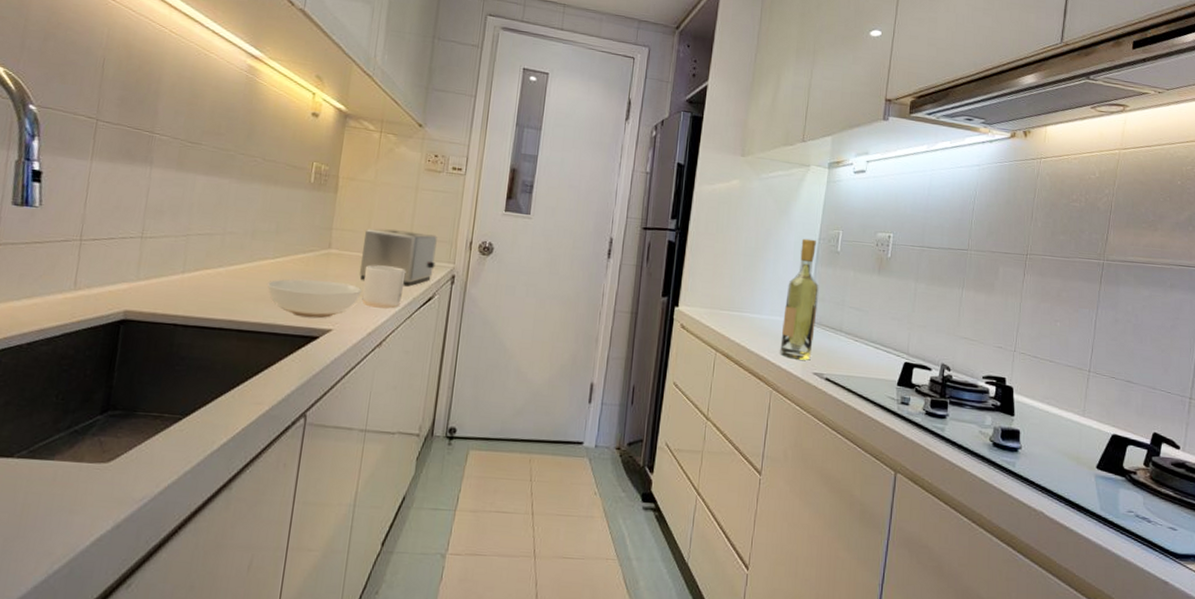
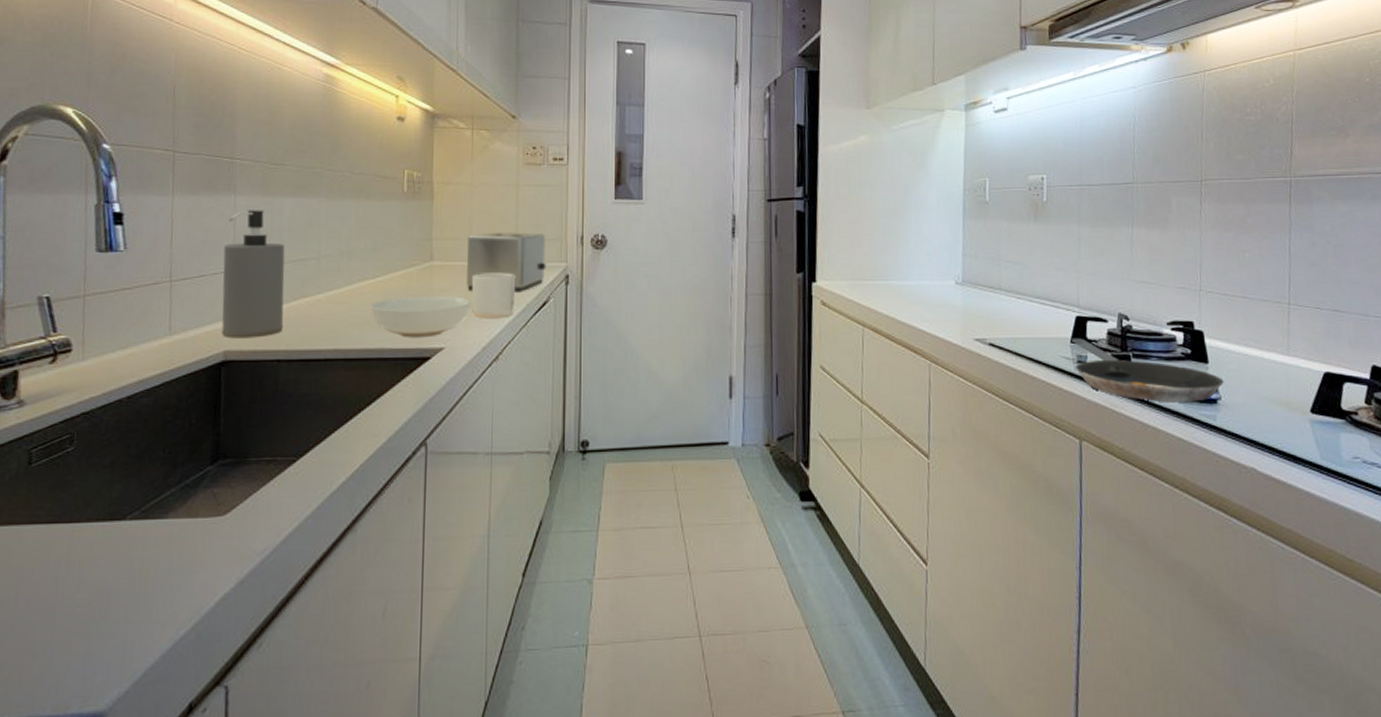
soap dispenser: none [124,182,194,302] -> present [221,210,285,339]
bottle: present [780,238,820,360] -> none [933,191,971,326]
frying pan: none [897,381,1026,449] -> present [1071,338,1224,403]

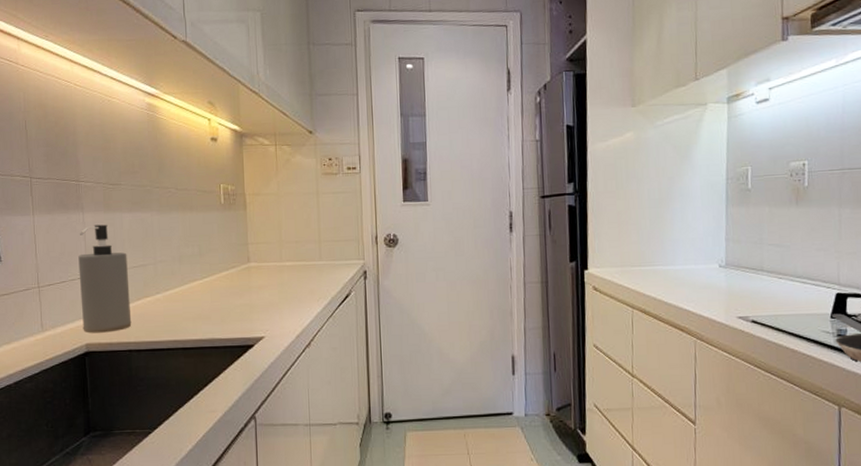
bowl: present [369,296,472,338] -> none [200,293,285,329]
toaster: present [466,231,546,292] -> none [277,234,347,288]
mug: present [471,272,516,319] -> none [283,270,322,312]

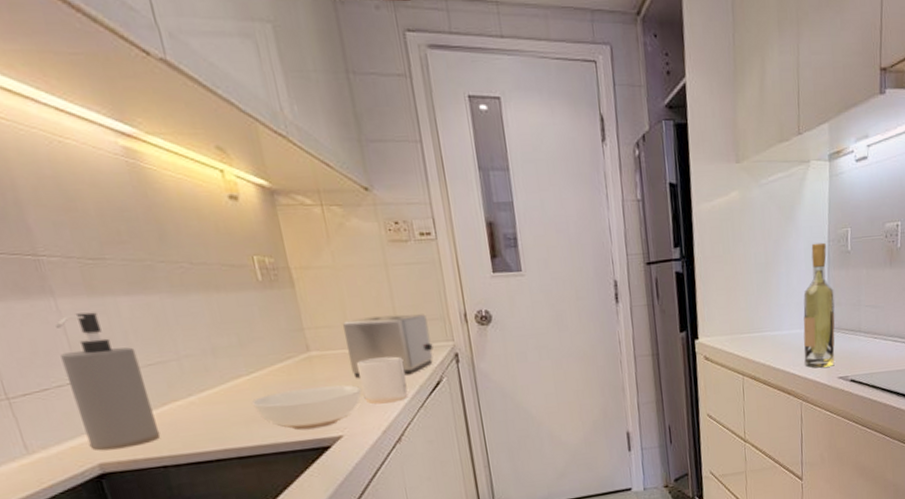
bowl: none [200,293,285,329] -> present [251,385,363,431]
toaster: none [277,234,347,288] -> present [342,313,433,379]
mug: none [283,270,322,312] -> present [356,356,408,405]
bottle: none [698,180,734,306] -> present [803,242,835,368]

